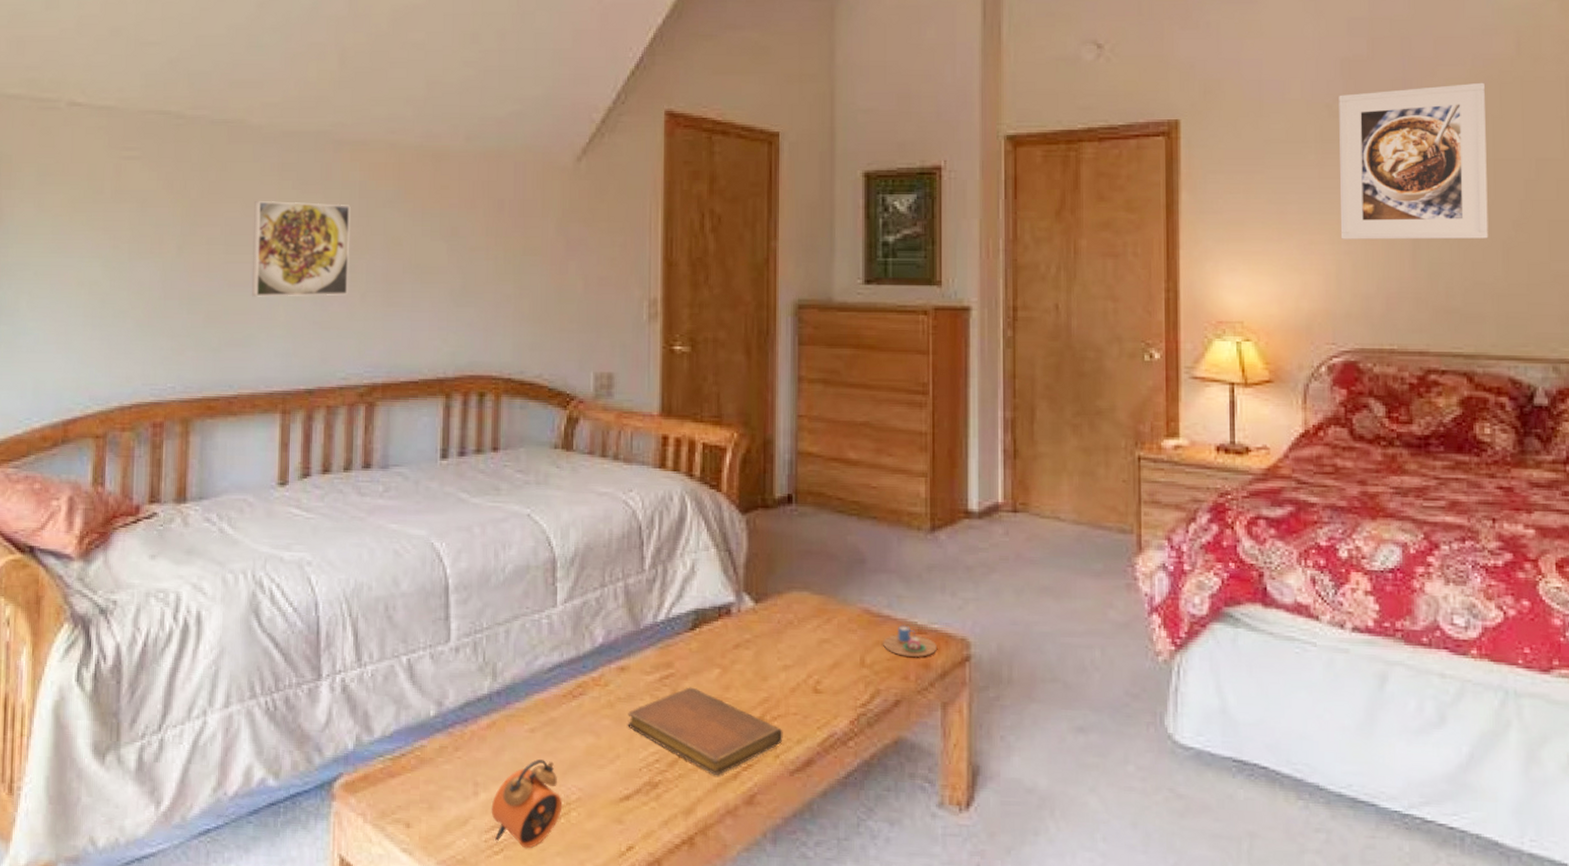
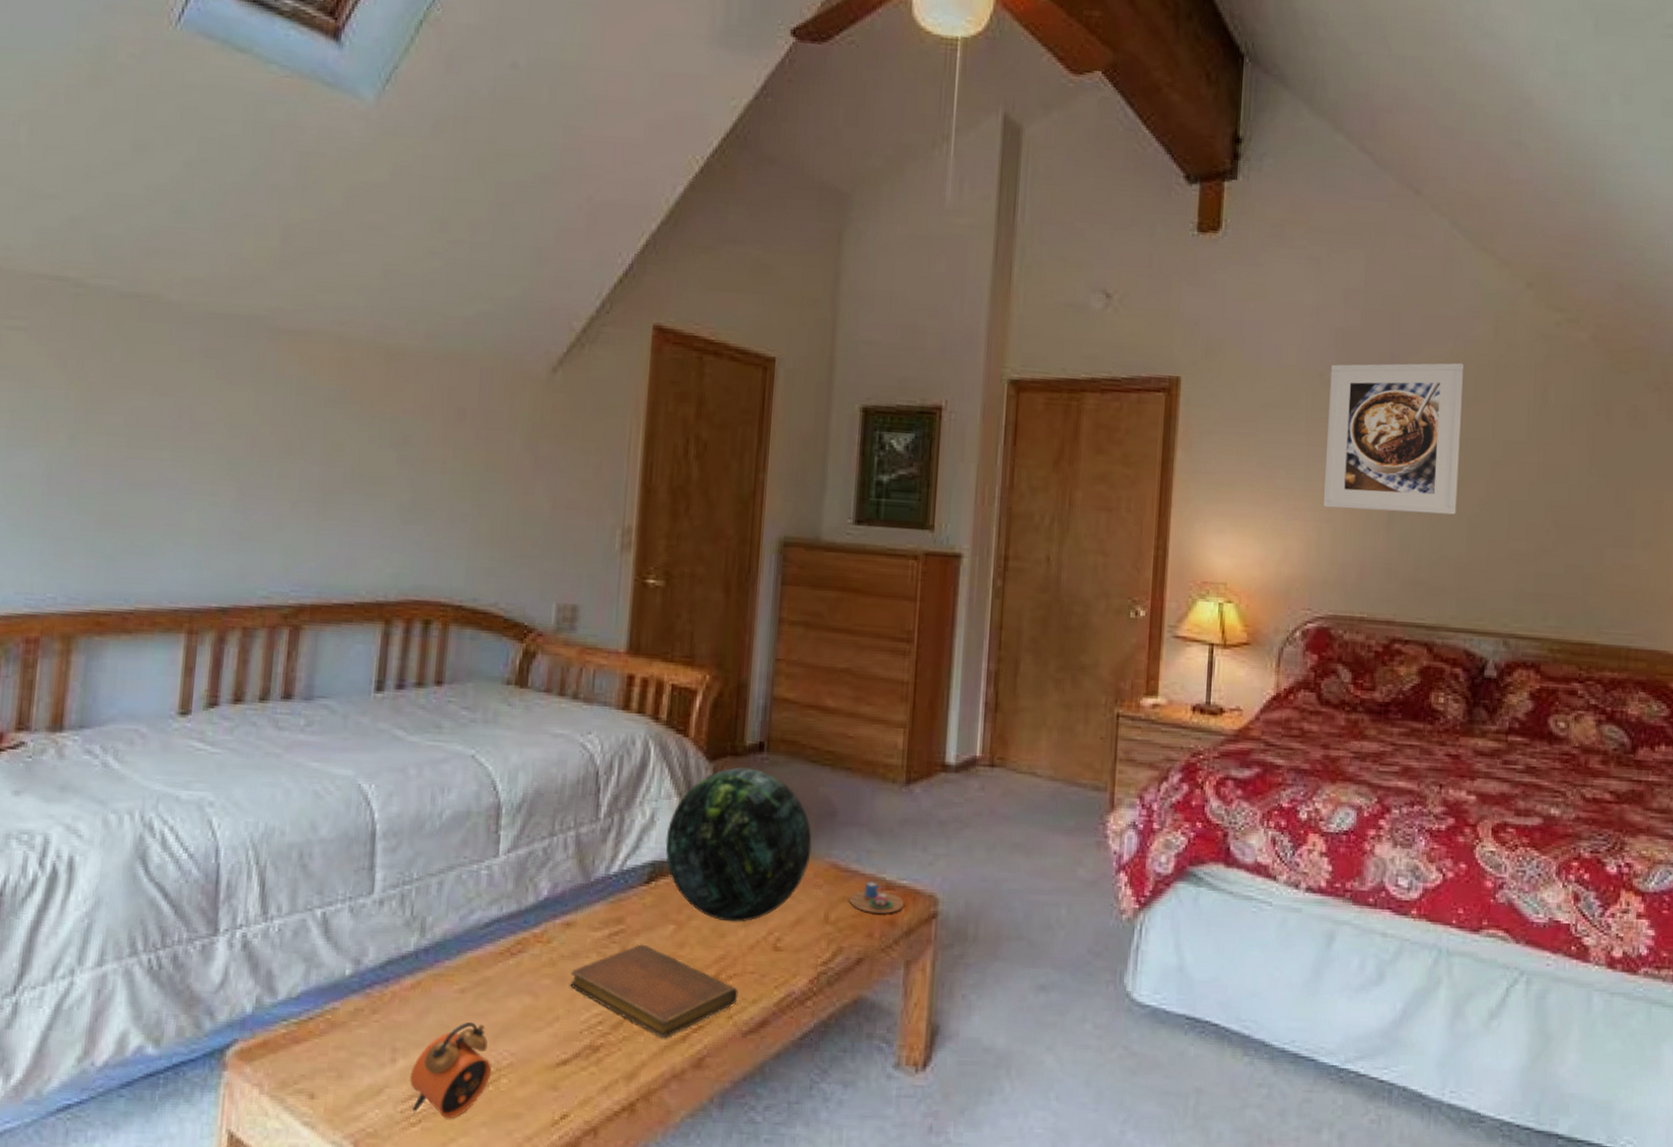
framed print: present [251,200,351,297] -> none [157,389,285,504]
decorative orb: none [706,519,844,666] -> present [665,767,812,923]

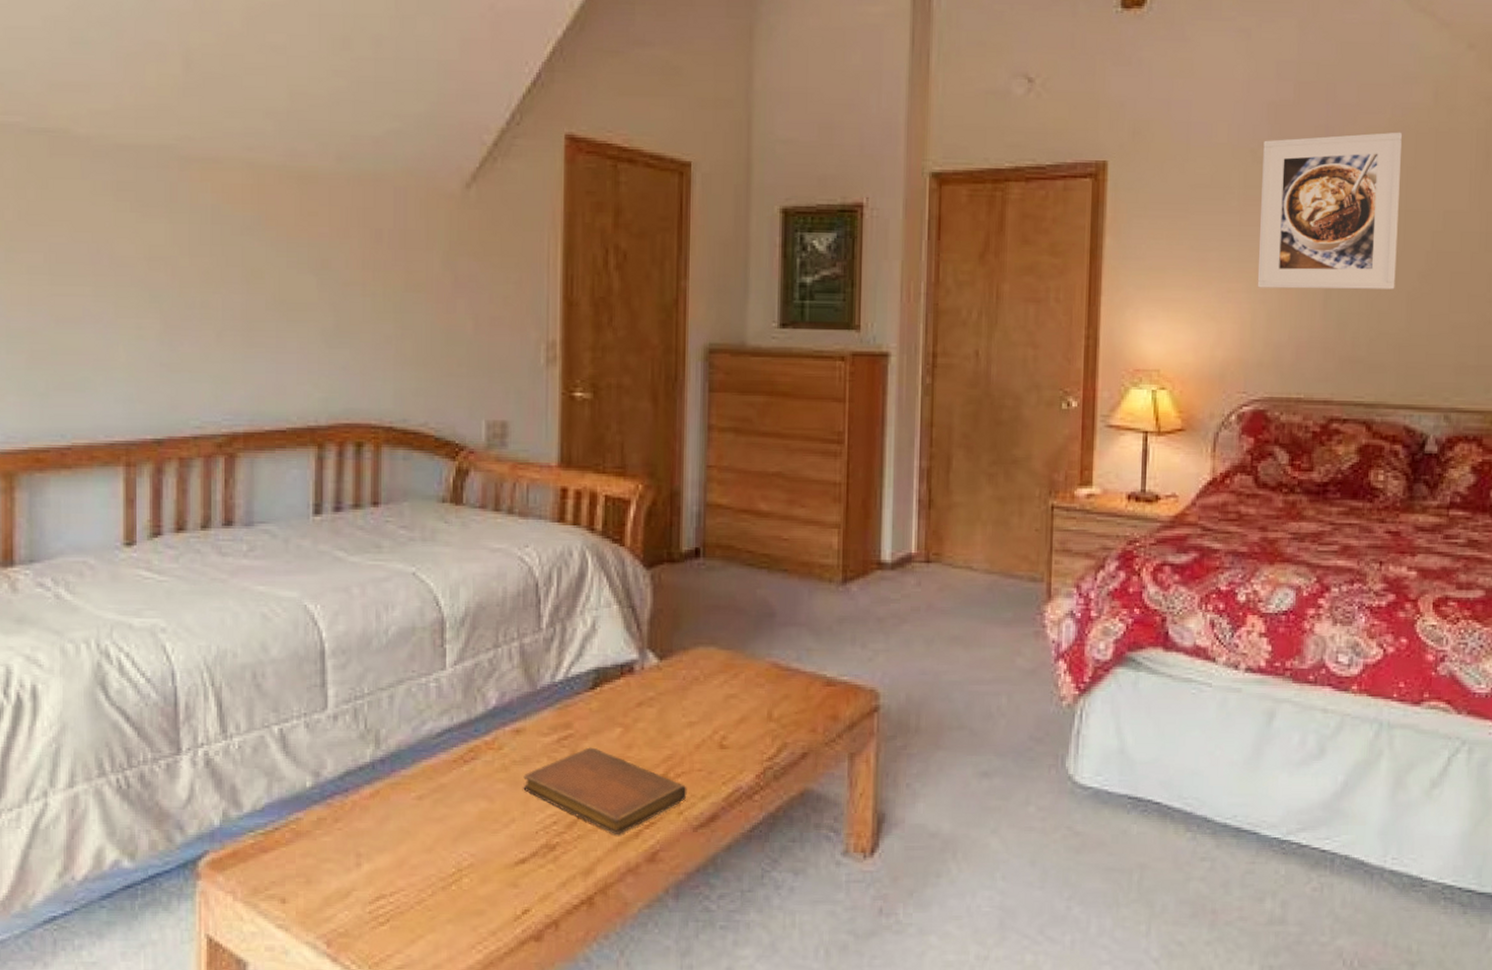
alarm clock: present [409,1021,492,1119] -> none [375,826,454,918]
decorative orb: present [665,767,812,923] -> none [608,573,752,723]
mug: present [849,880,904,915] -> none [791,678,845,710]

